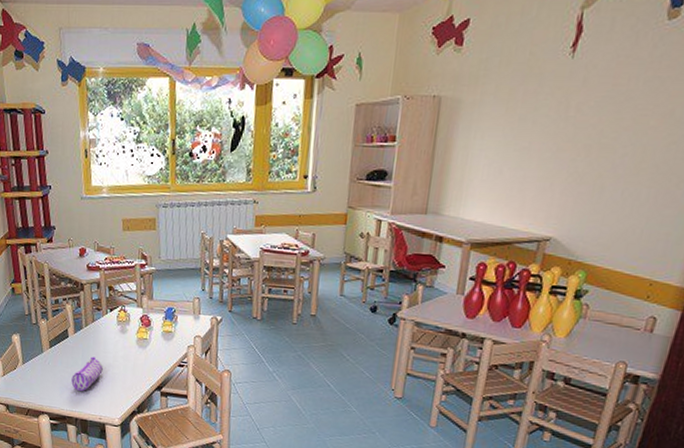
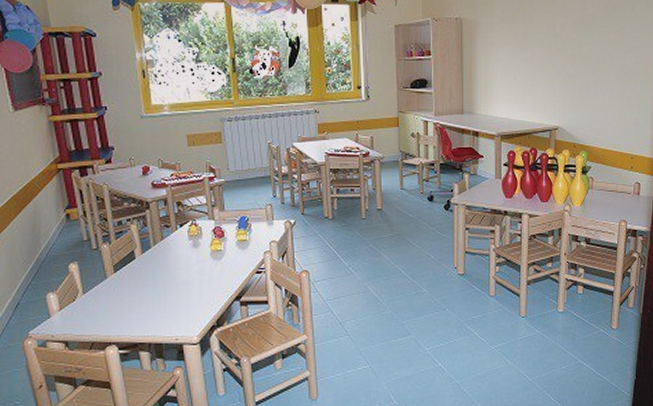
pencil case: present [71,356,103,391] -> none [141,275,176,313]

